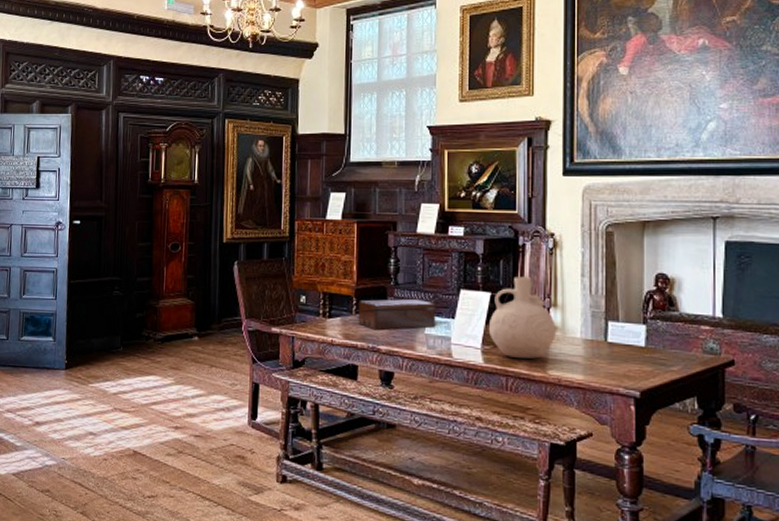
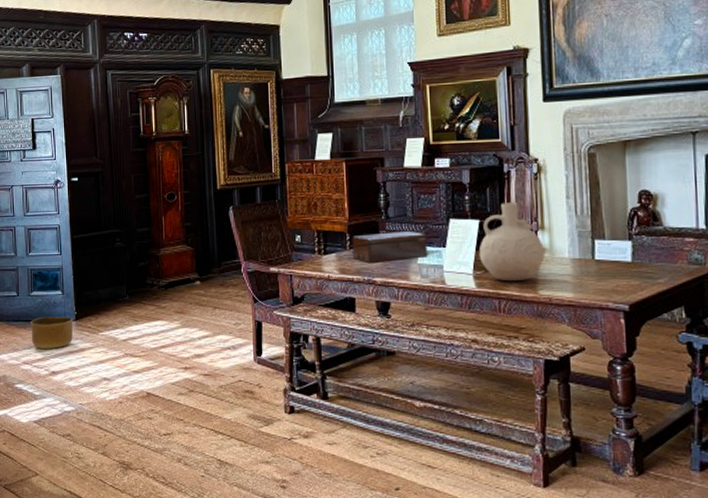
basket: none [17,363,63,399] -> present [31,316,73,350]

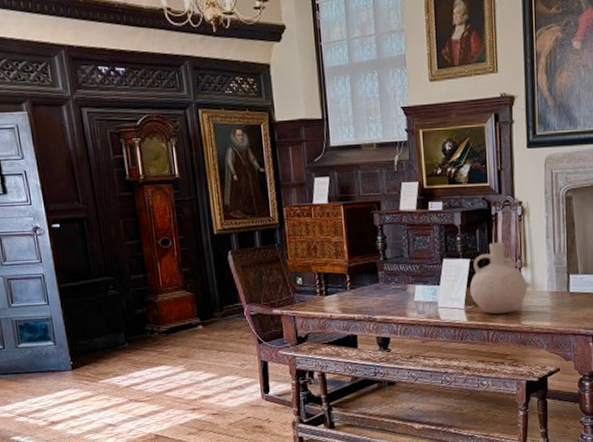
basket: present [31,316,73,350] -> none [21,367,71,401]
wooden box: present [352,230,428,264] -> none [352,270,424,303]

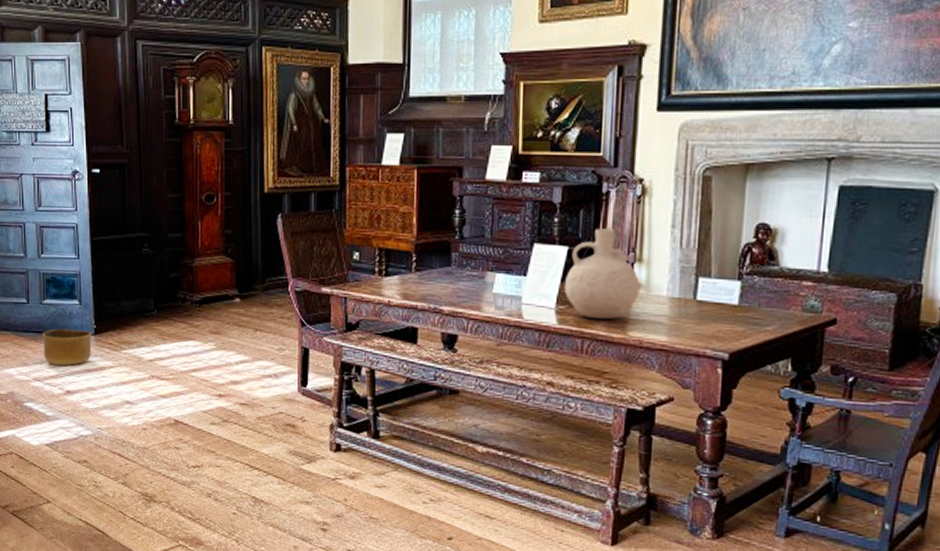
basket: none [21,367,71,401] -> present [43,328,92,366]

